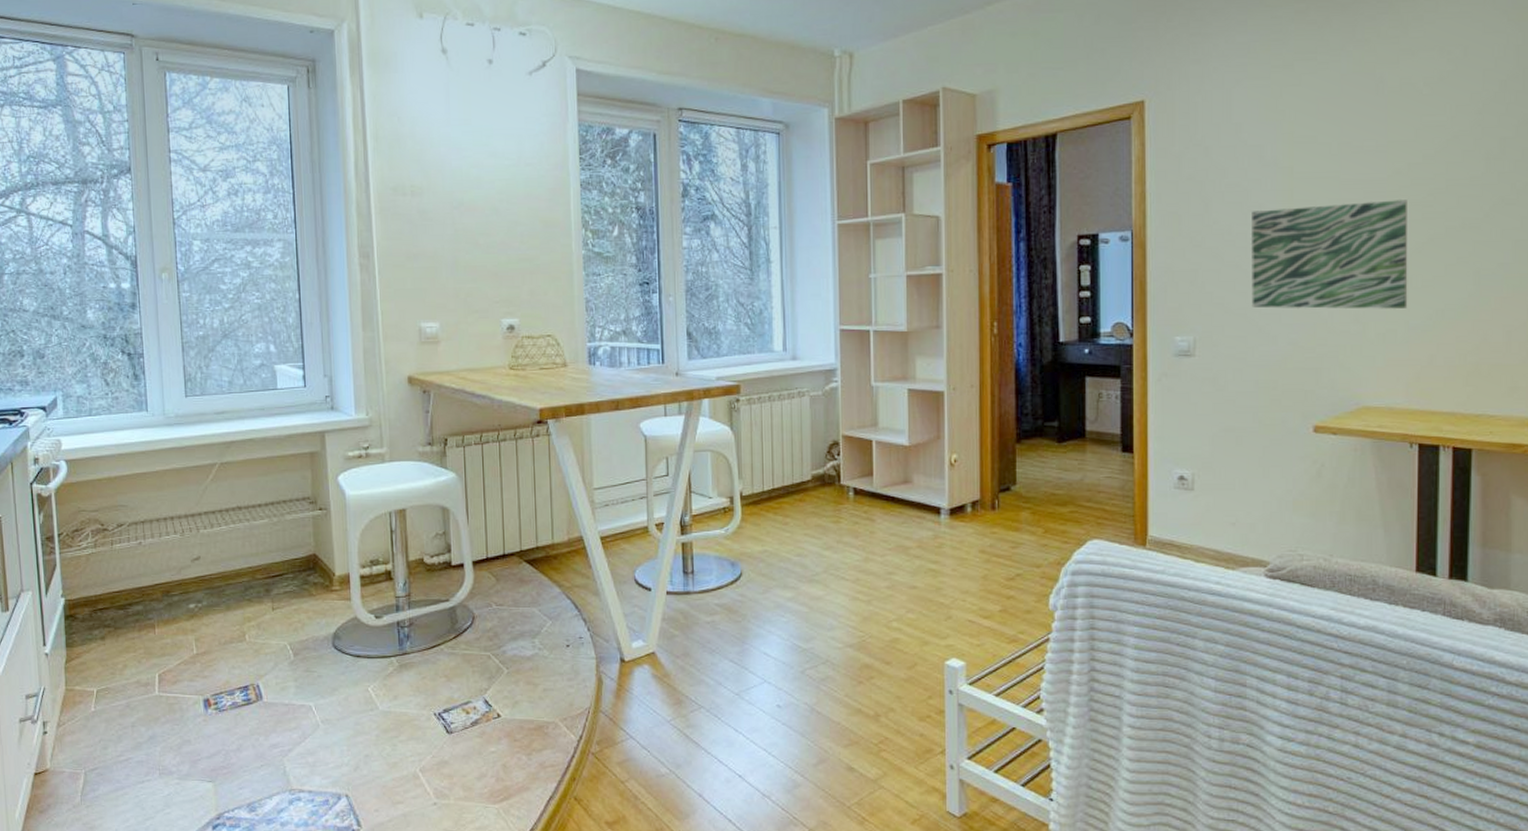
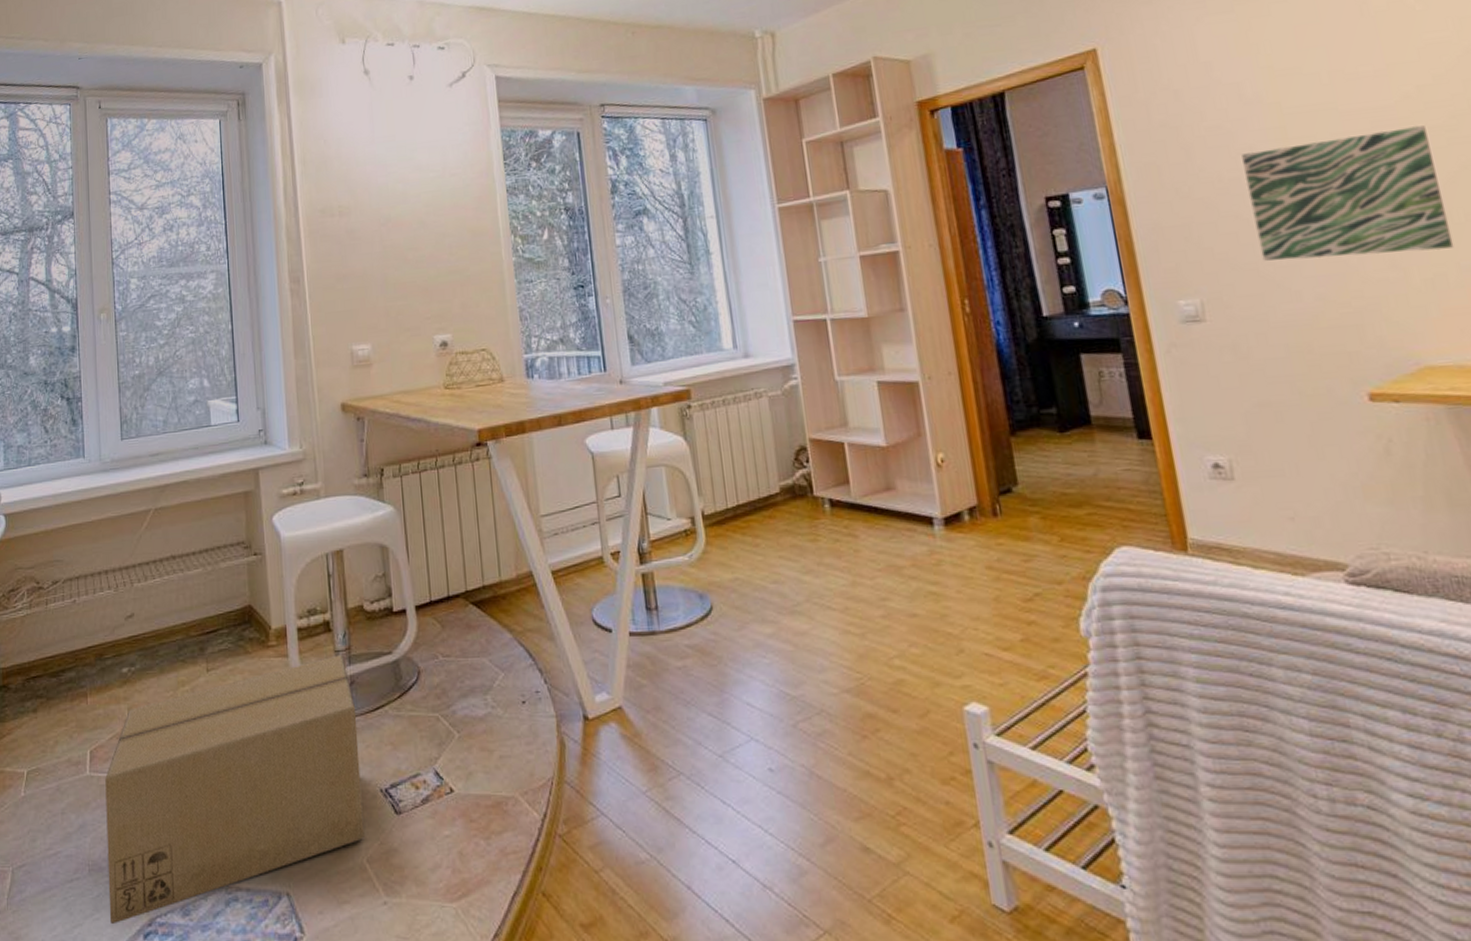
cardboard box: none [174,600,418,817] -> present [105,655,364,923]

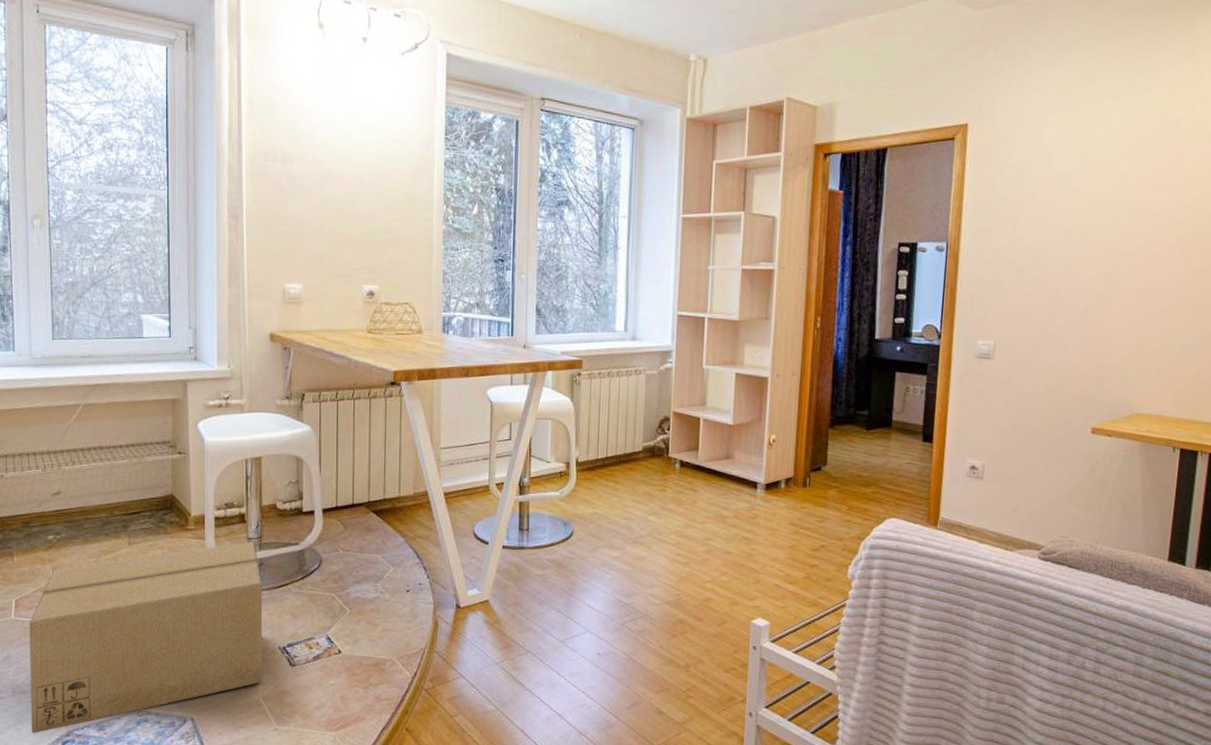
wall art: present [1241,126,1455,261] -> none [1047,230,1190,328]

